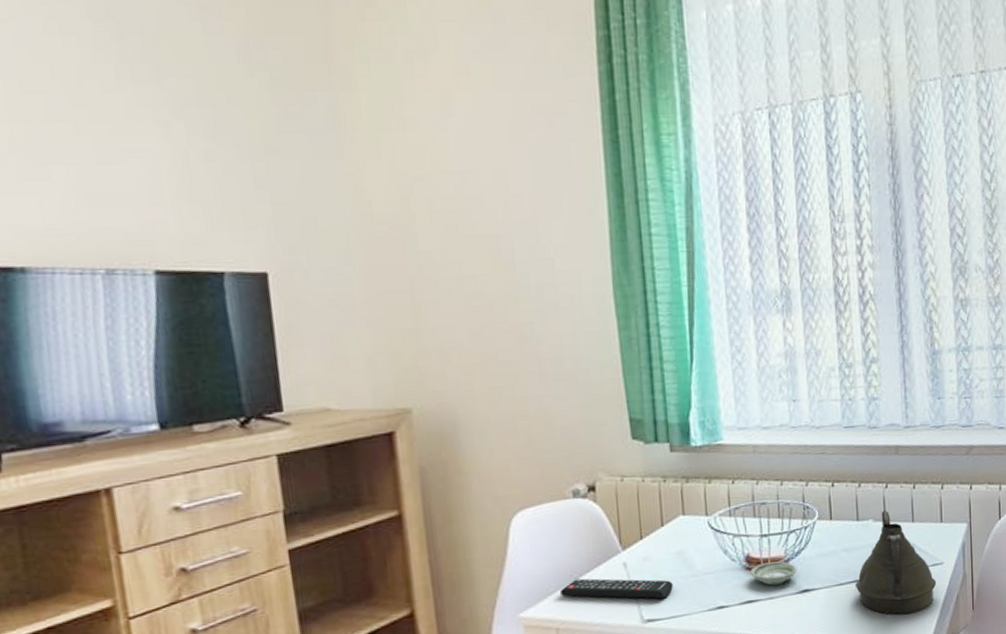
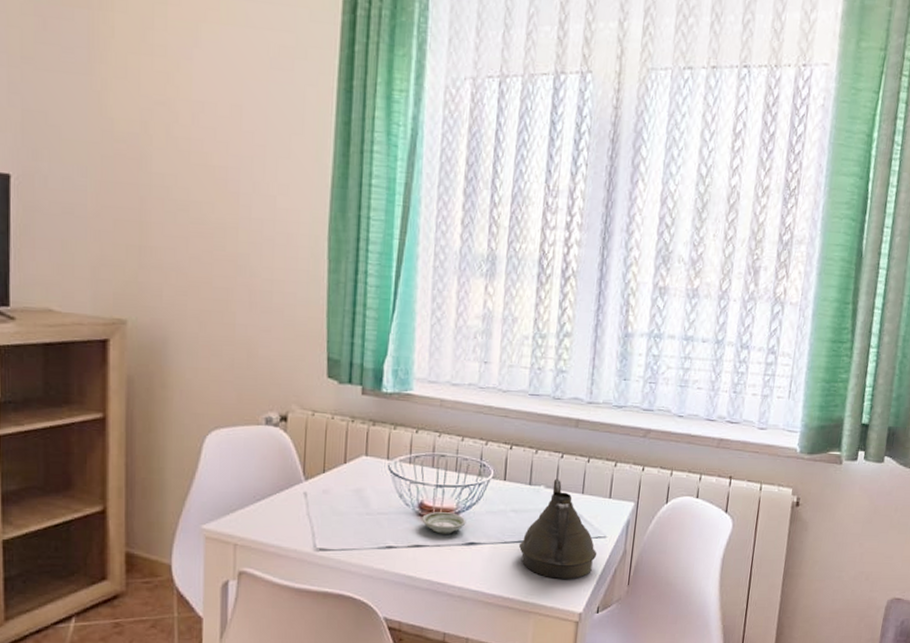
remote control: present [559,578,673,599] -> none [241,501,348,531]

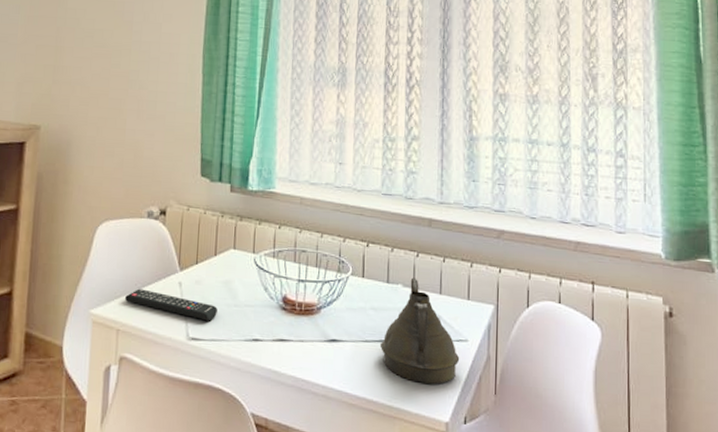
remote control: none [241,501,348,531] -> present [124,288,217,321]
saucer: present [422,512,466,534] -> none [285,306,328,330]

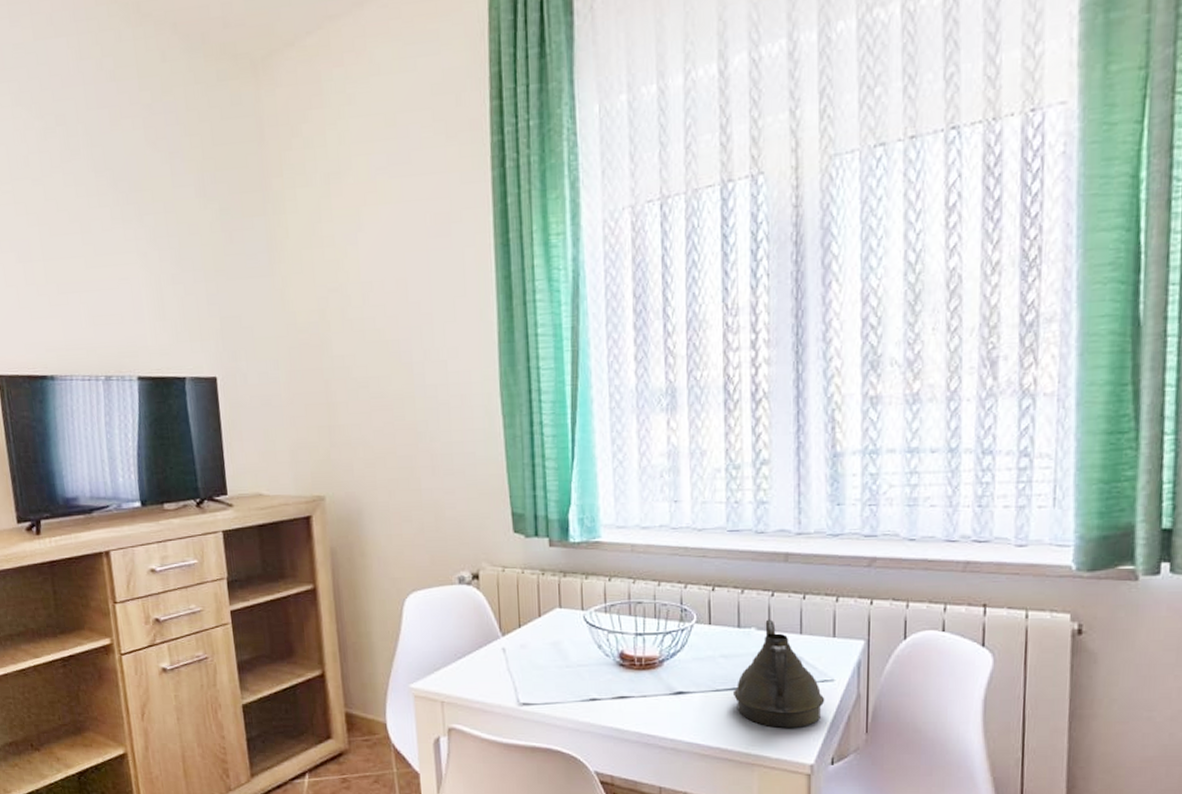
remote control: present [124,288,217,321] -> none [445,658,548,685]

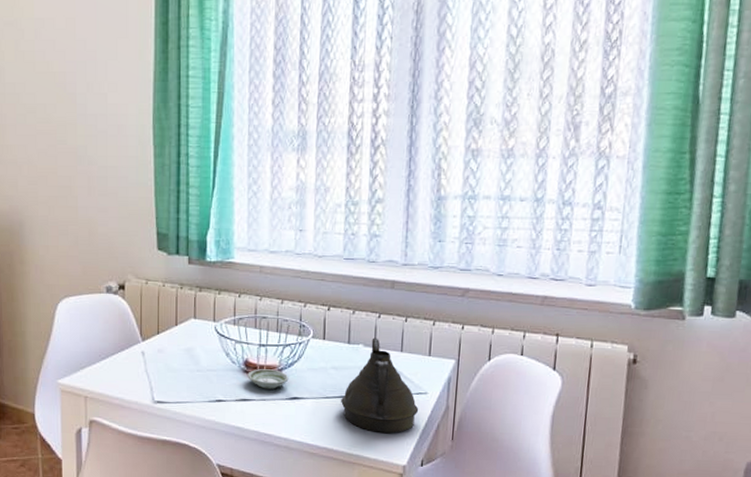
saucer: none [624,661,672,684] -> present [247,369,289,389]

